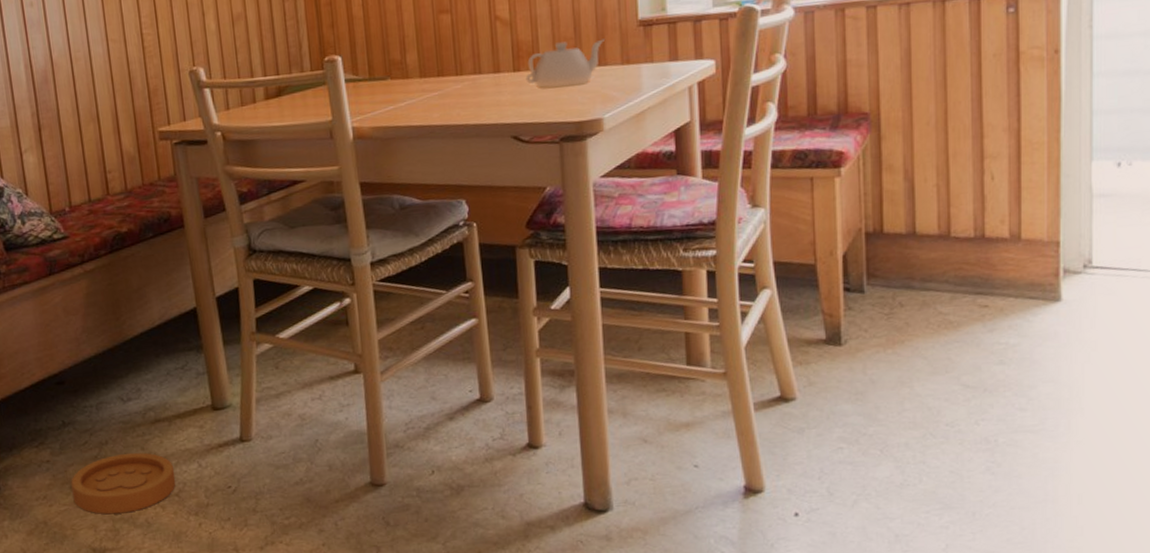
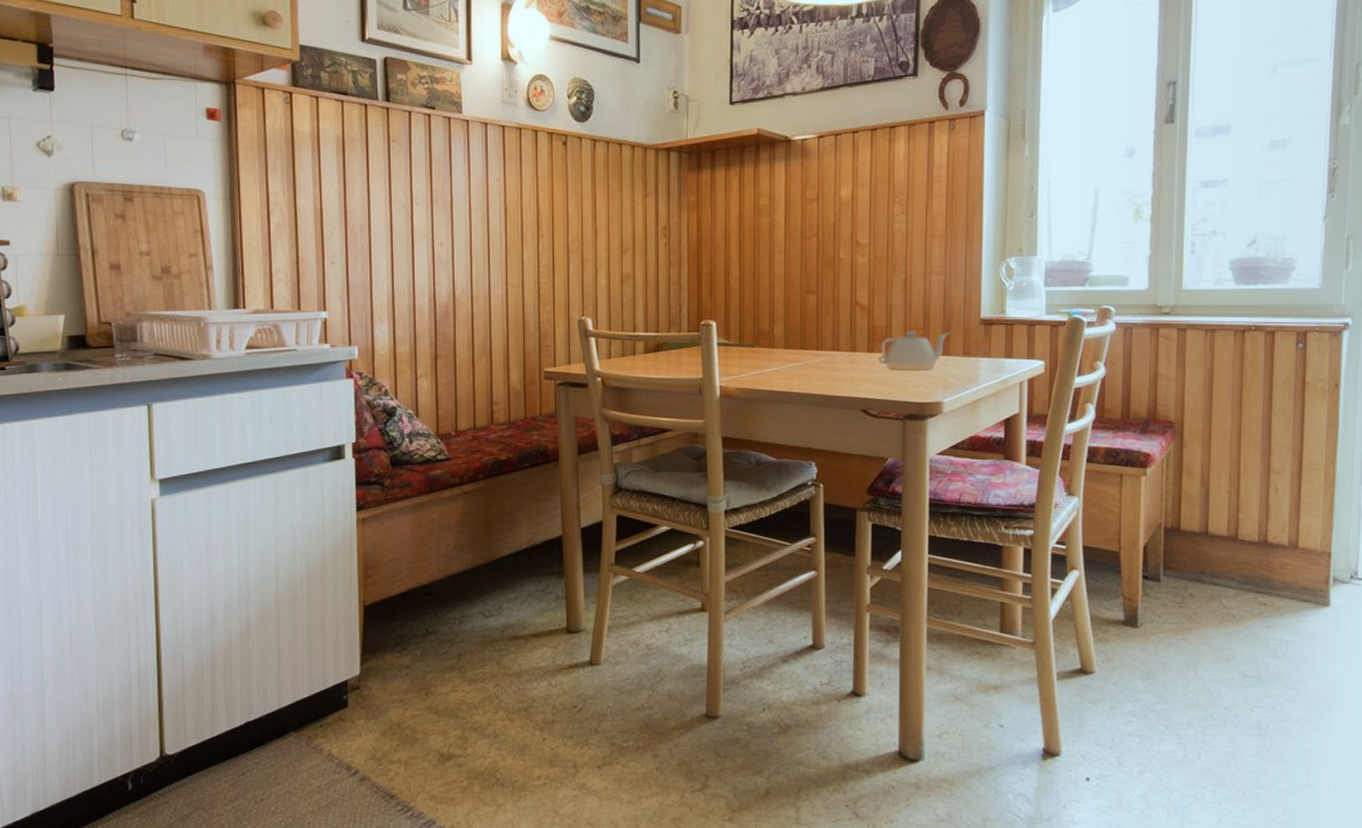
pet bowl: present [71,452,176,515] -> none [427,665,526,723]

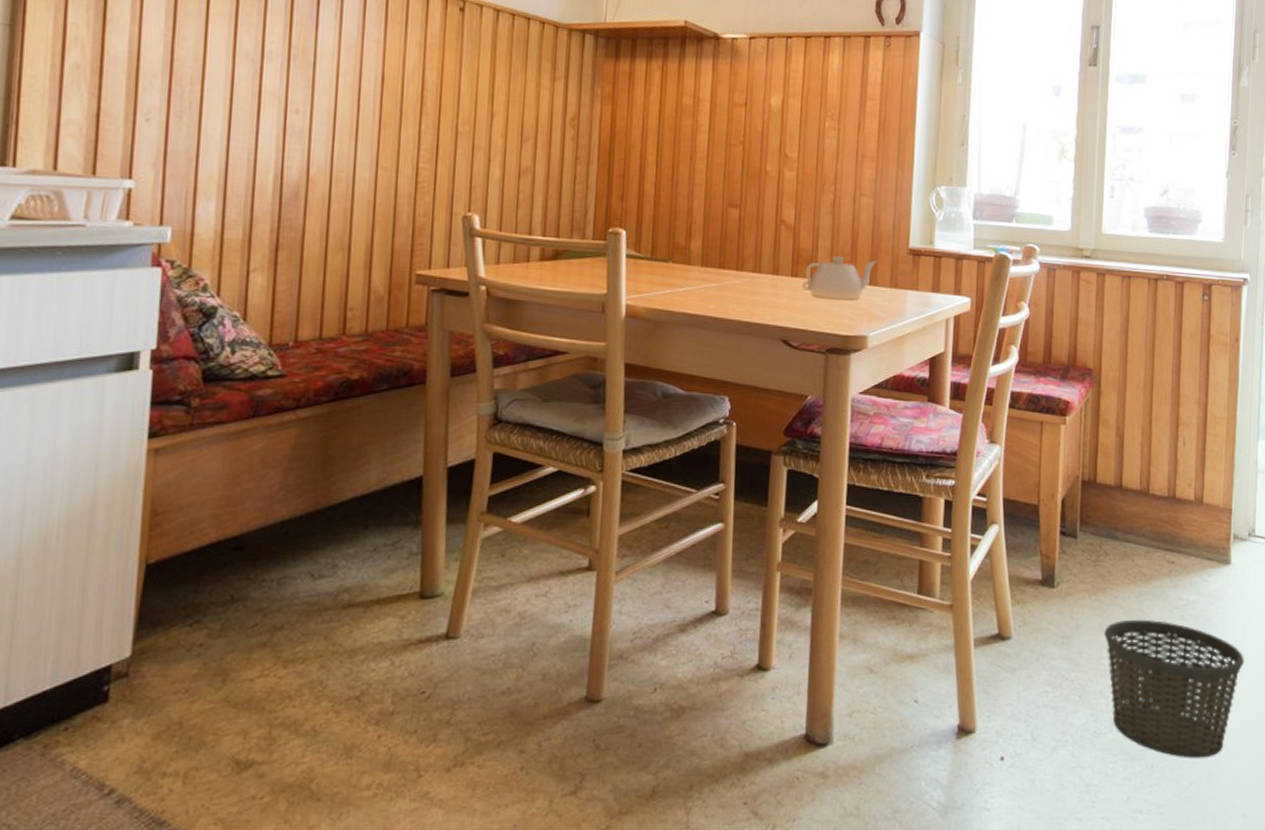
basket: none [1191,657,1345,787] -> present [1104,619,1244,758]

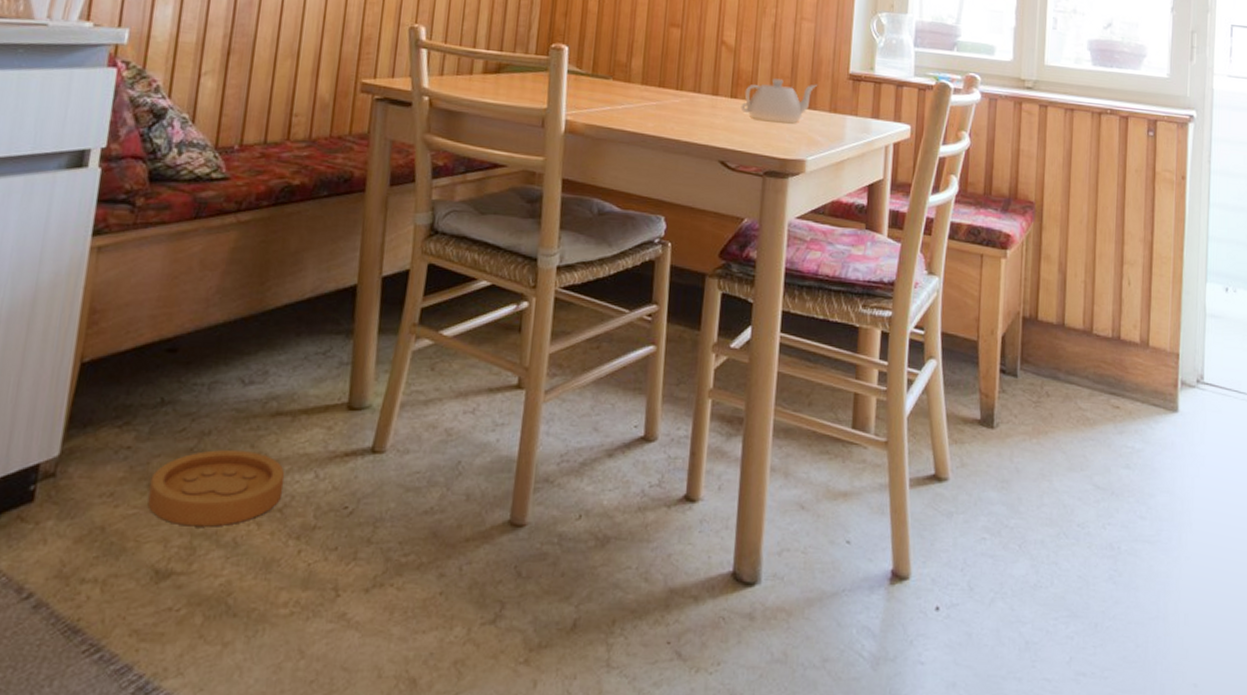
pet bowl: none [224,642,361,718] -> present [147,449,285,527]
basket: present [1104,619,1244,758] -> none [1045,465,1193,619]

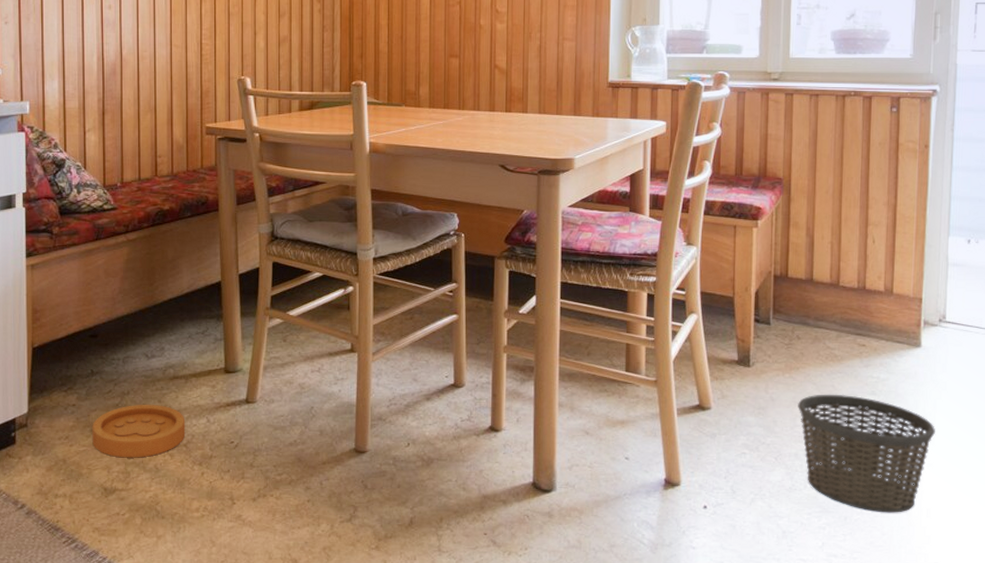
teapot: present [740,78,817,125] -> none [515,92,580,130]
basket: none [1045,465,1193,619] -> present [798,394,935,513]

